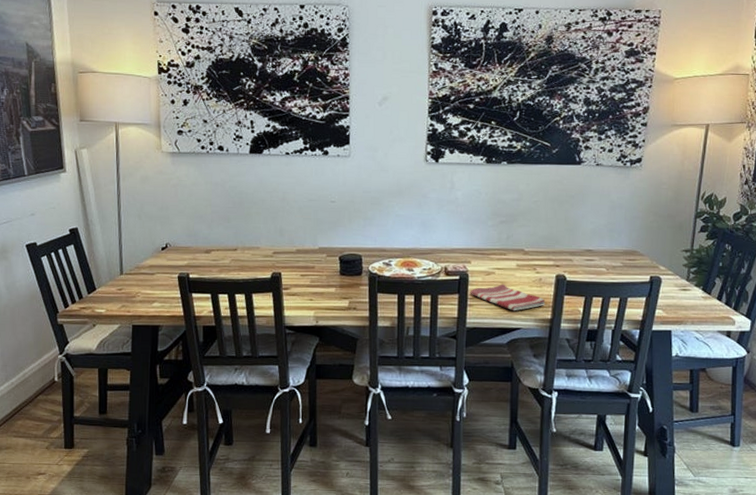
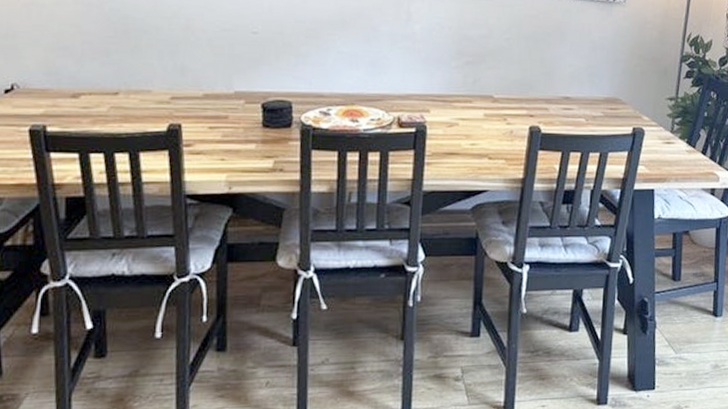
dish towel: present [470,284,546,311] -> none [428,137,517,170]

